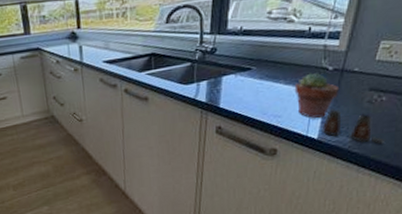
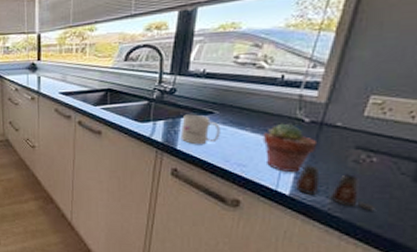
mug: none [222,71,258,102] -> present [180,114,221,145]

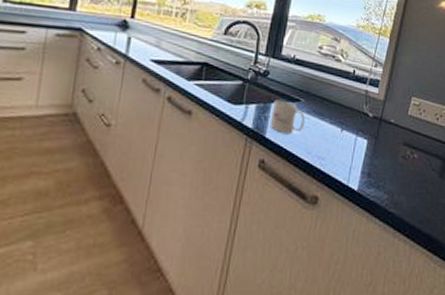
potted succulent: present [262,123,318,173] -> none [338,116,378,168]
salt shaker: present [294,165,375,211] -> none [361,159,417,206]

